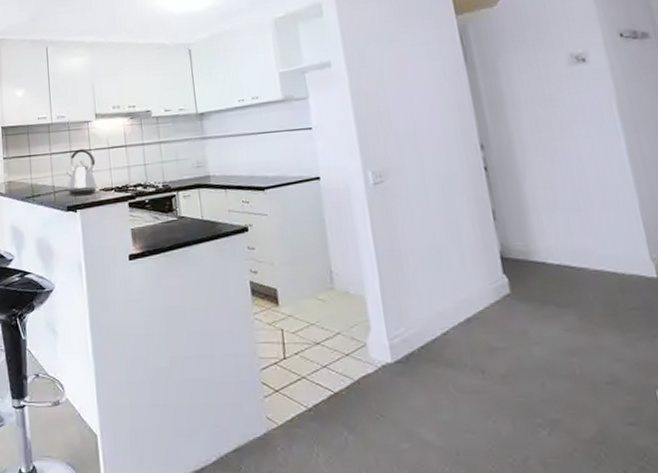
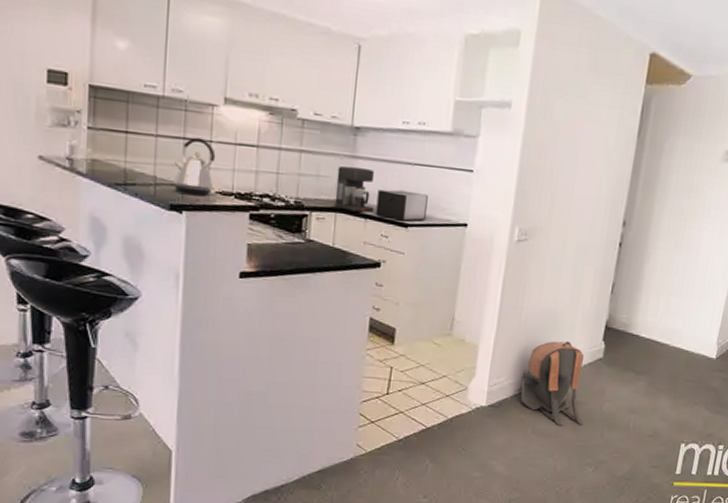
coffee maker: none [192,145,231,186] -> present [334,166,375,213]
toaster: none [230,157,279,187] -> present [376,189,428,223]
backpack: none [422,279,515,379] -> present [520,341,584,426]

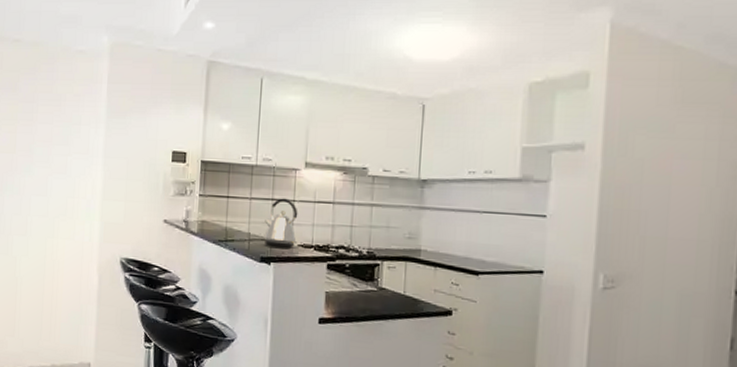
coffee maker: present [334,166,375,213] -> none [404,216,444,261]
toaster: present [376,189,428,223] -> none [445,237,499,270]

